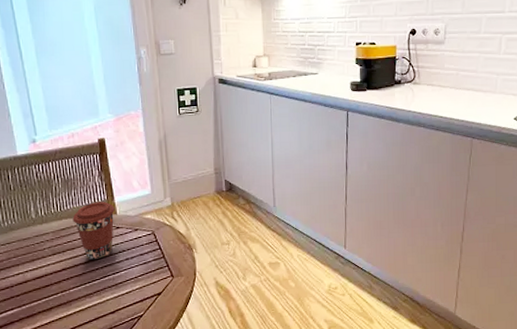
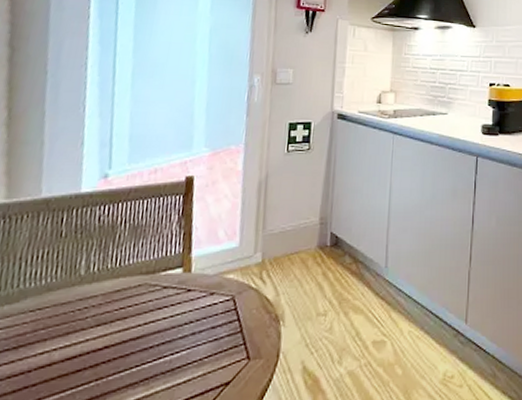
coffee cup: present [72,201,115,260] -> none [132,255,190,335]

